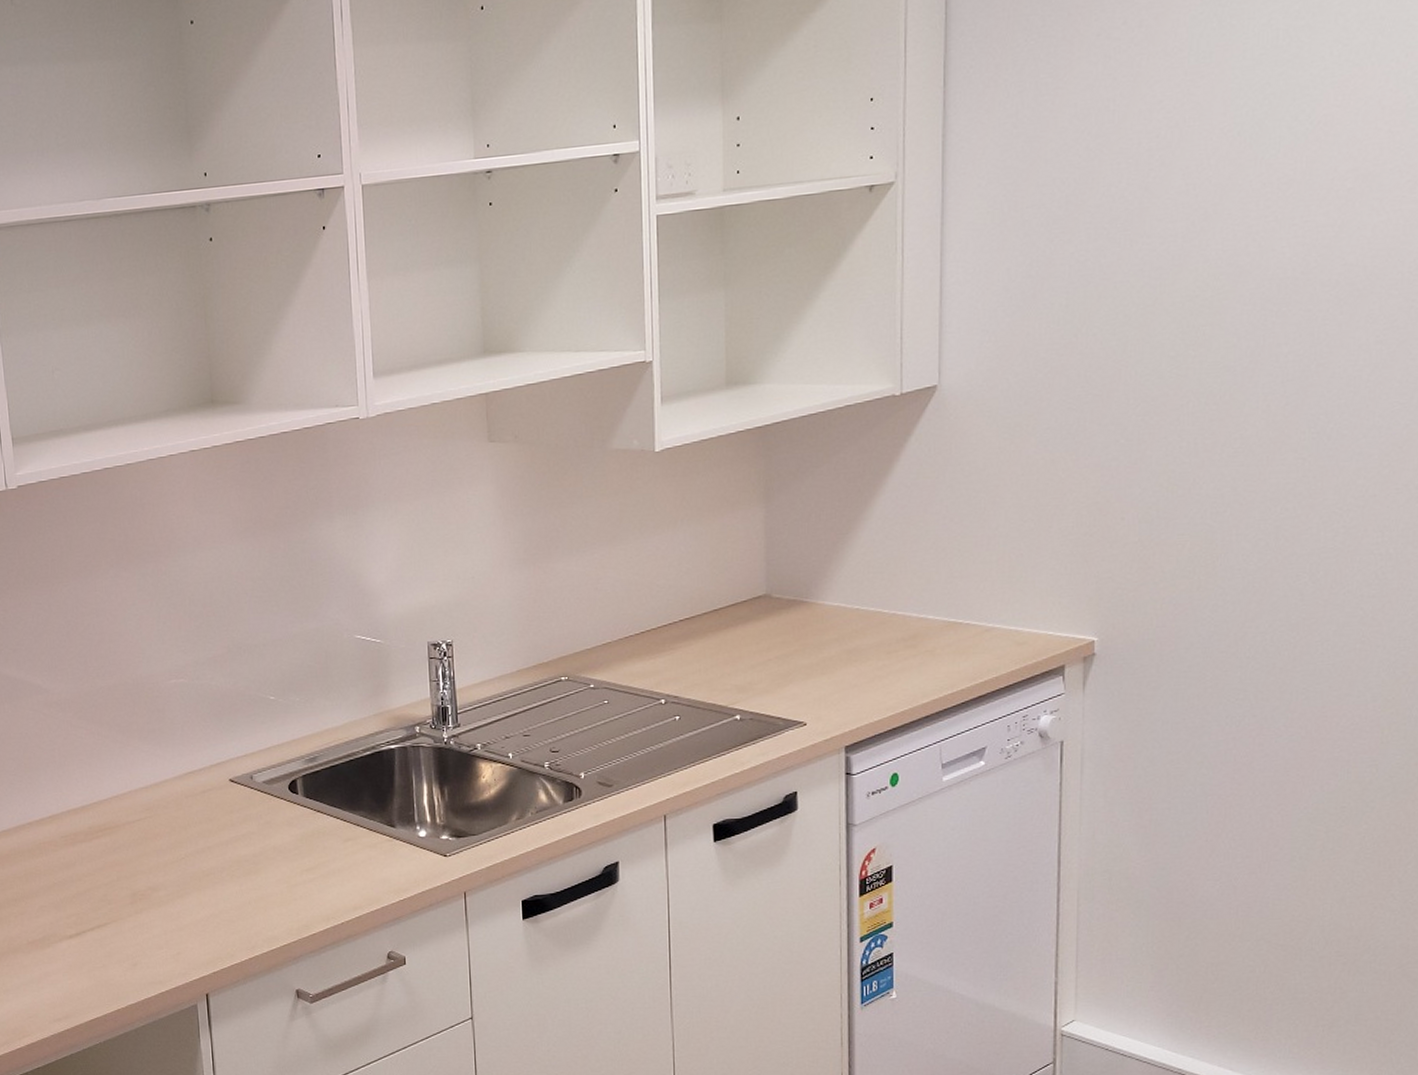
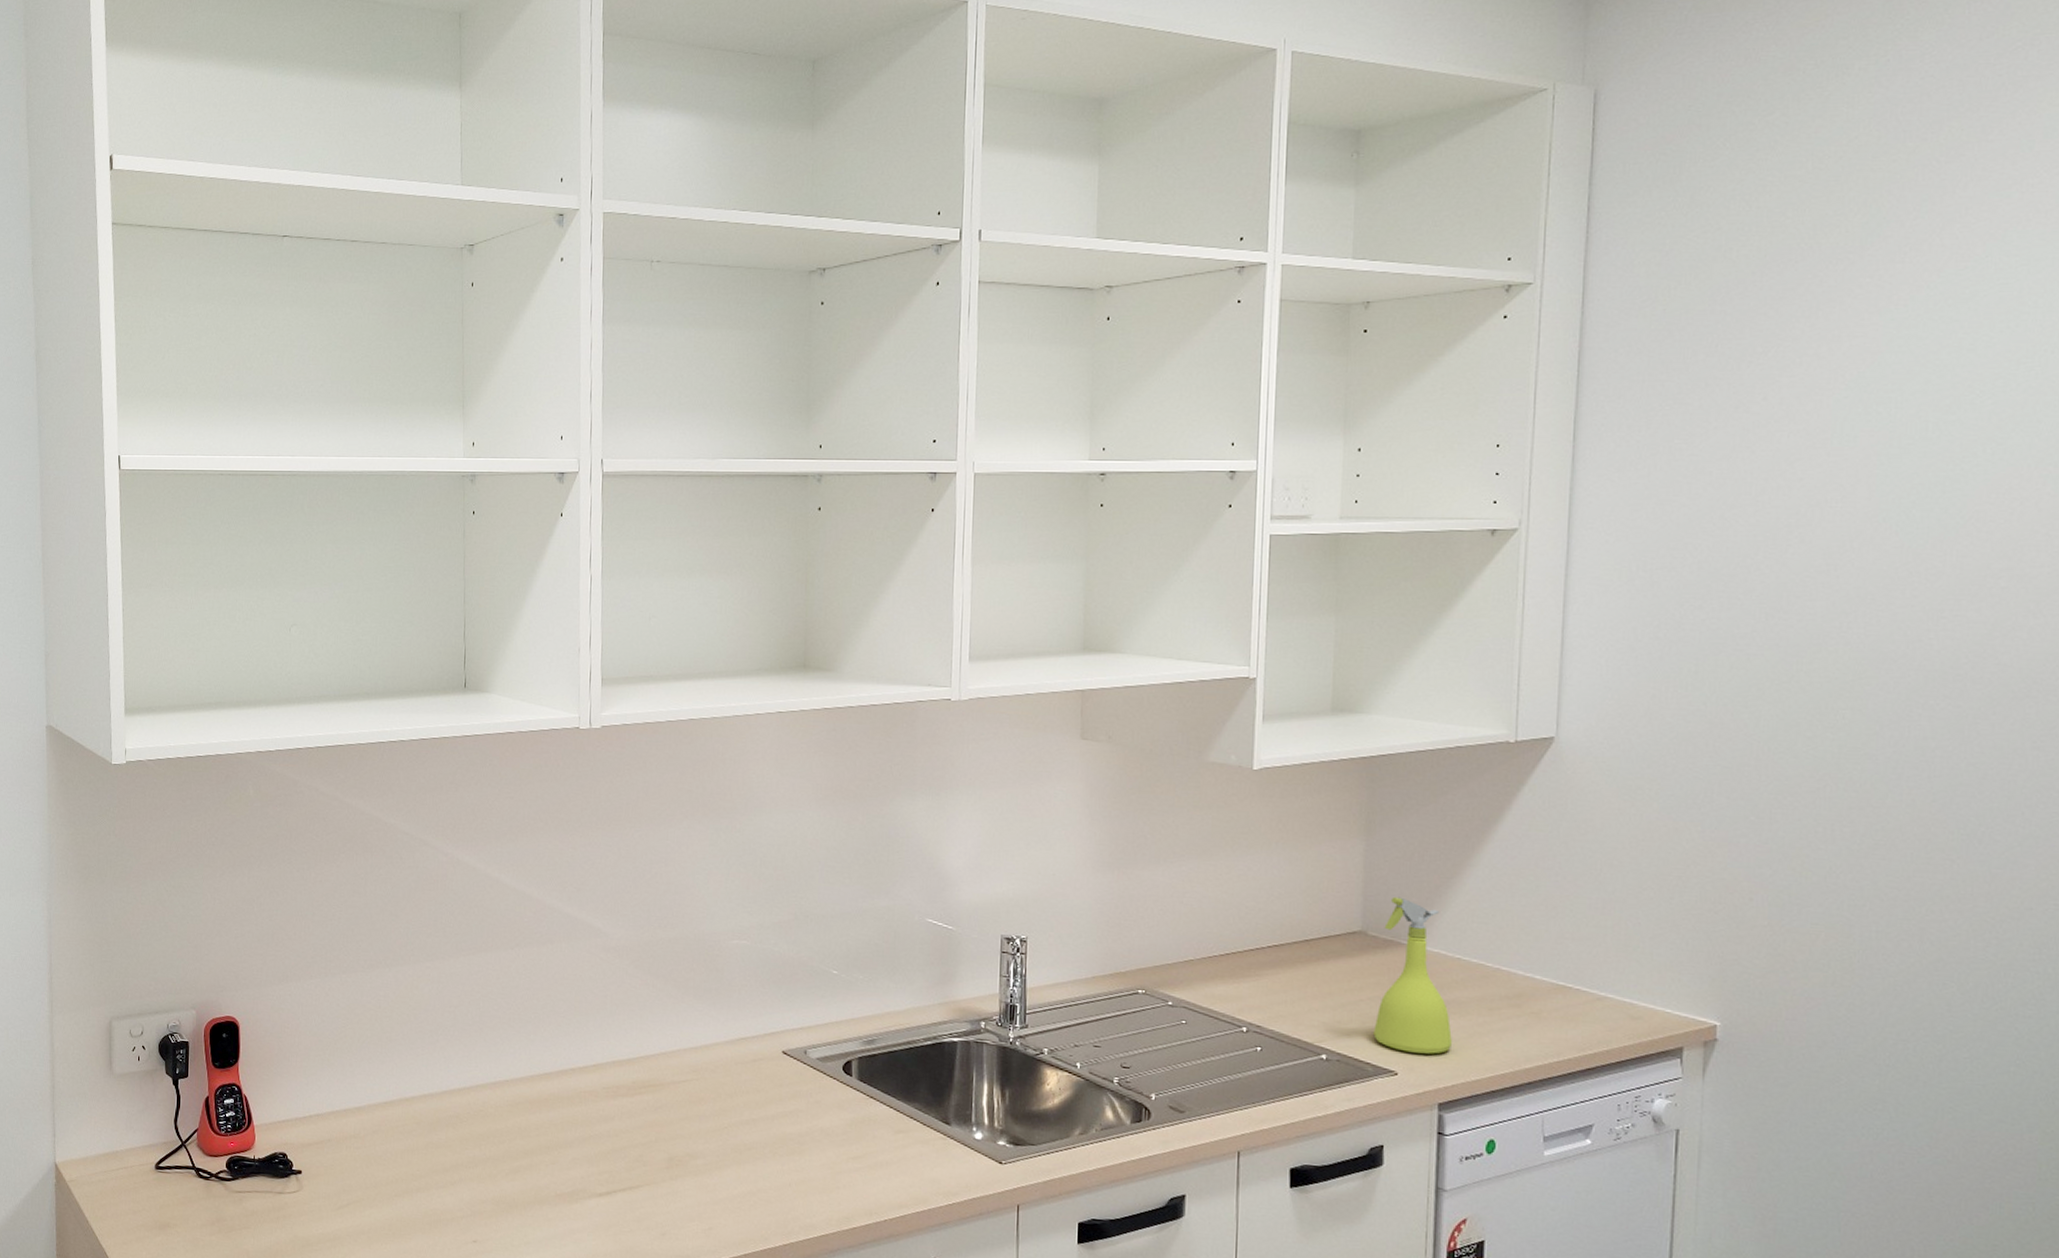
spray bottle: none [782,557,854,703] -> present [1373,896,1452,1054]

